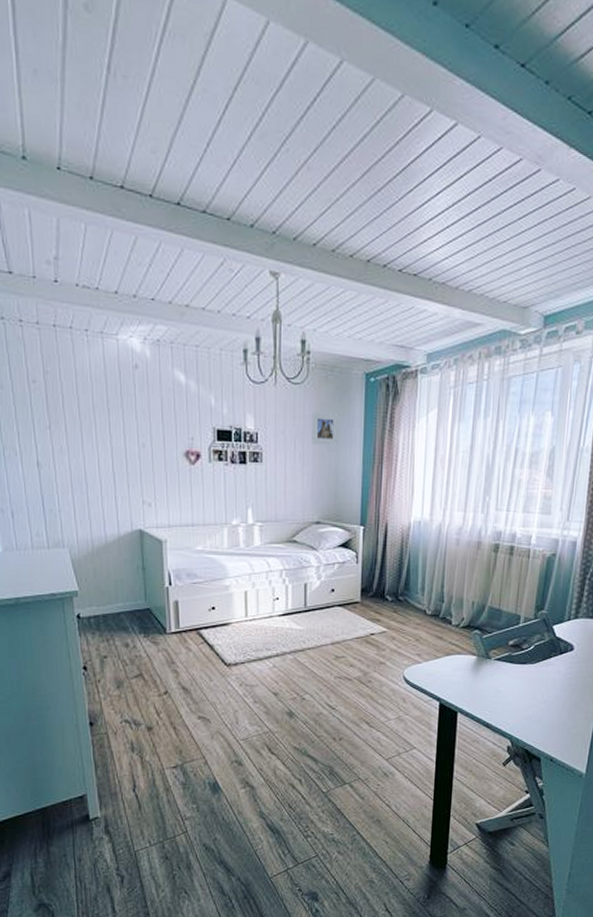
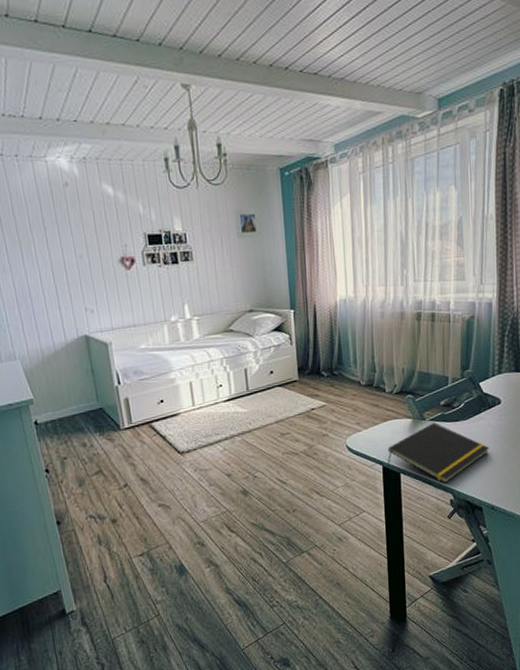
notepad: none [446,662,556,729] -> present [387,422,490,484]

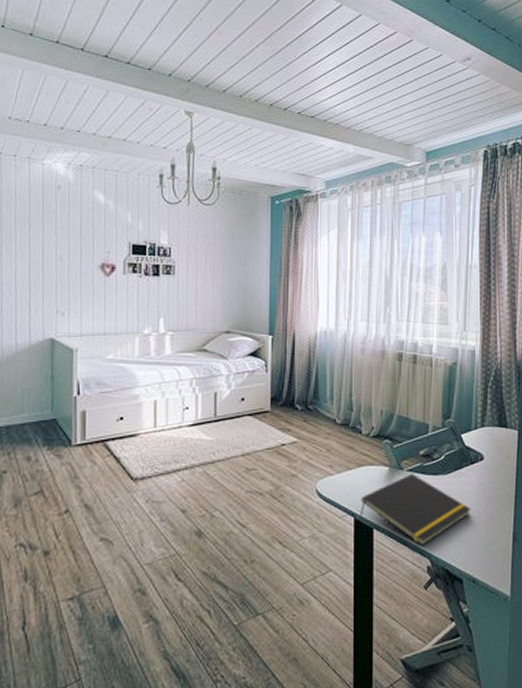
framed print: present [234,208,261,239] -> none [222,229,247,260]

